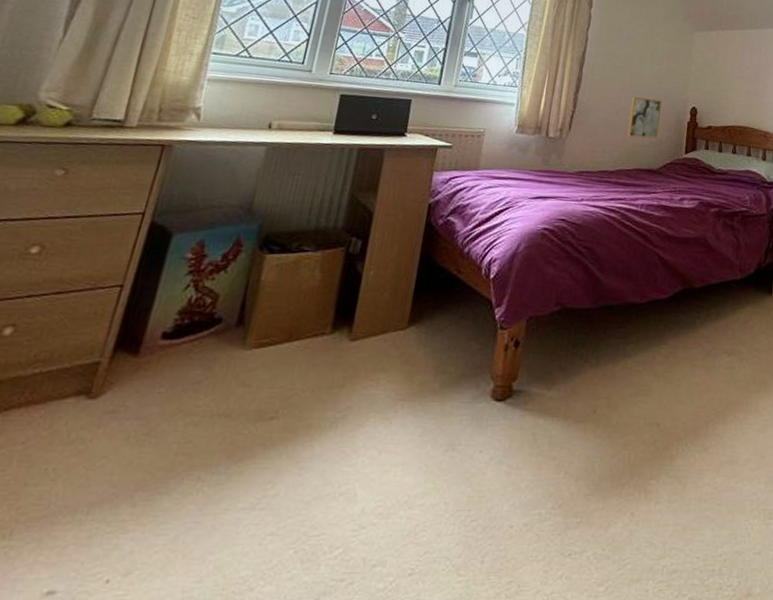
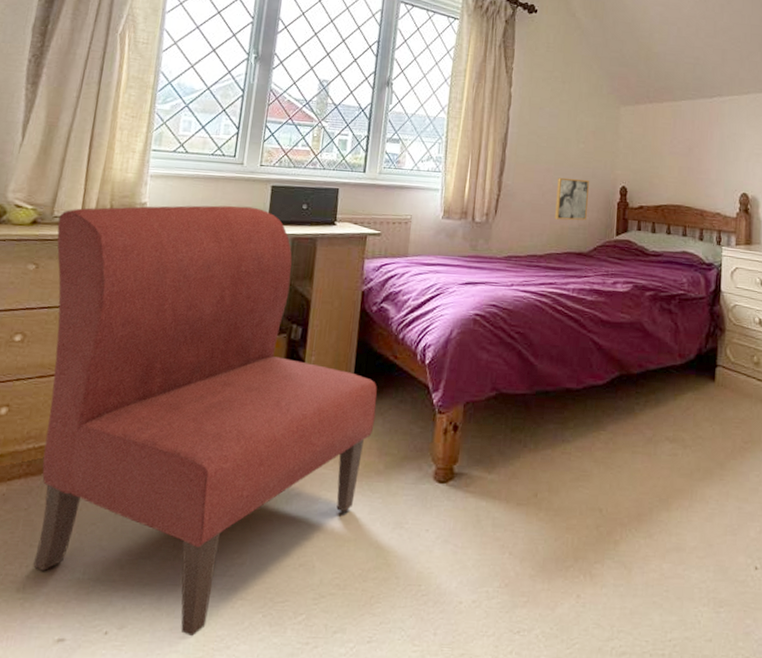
chair: none [25,110,438,580] -> present [33,205,378,637]

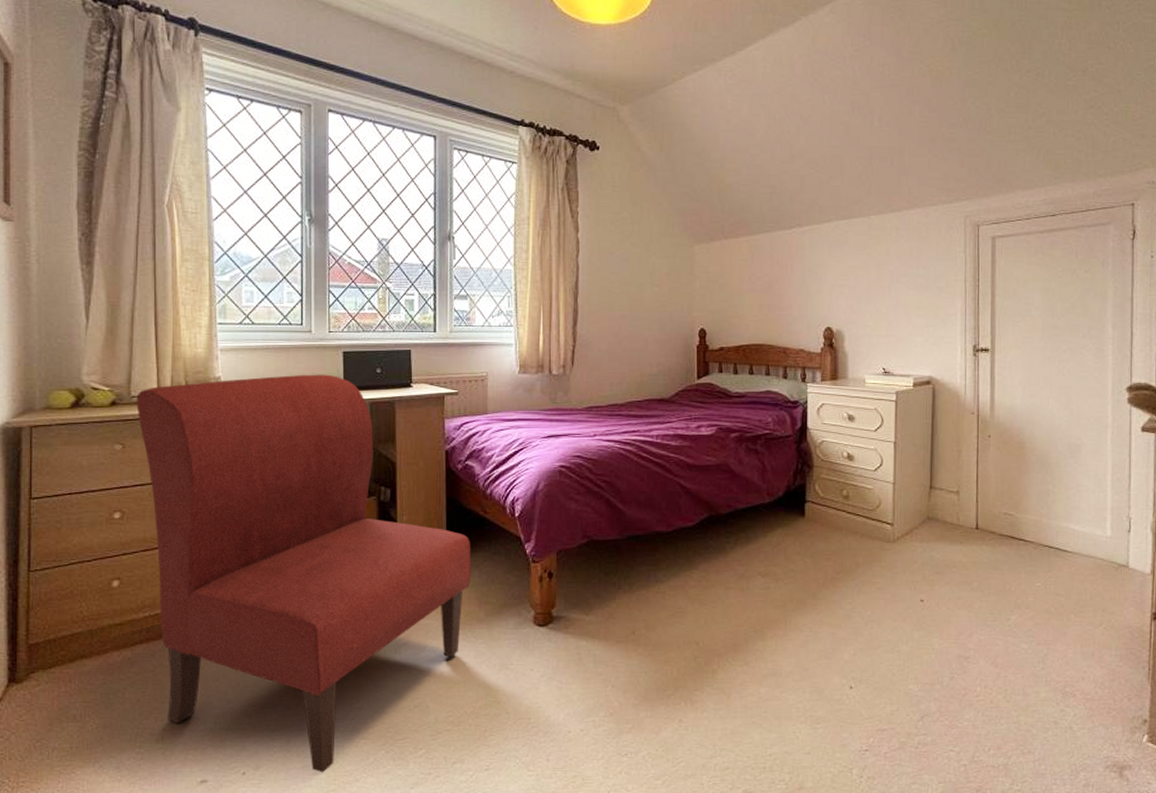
wall art: present [555,177,590,221] -> none [633,323,667,367]

